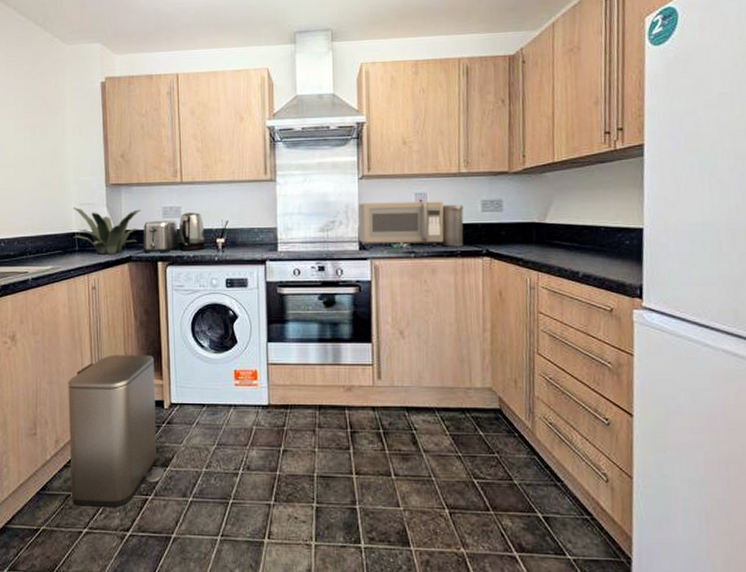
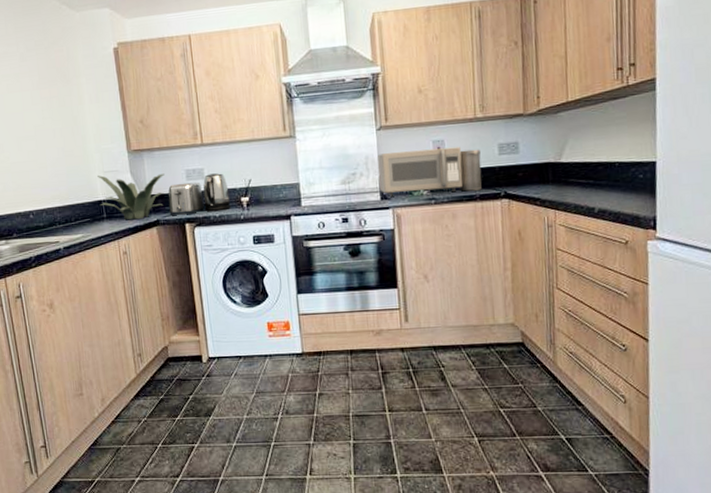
pedal bin: present [68,355,164,507] -> none [108,313,208,458]

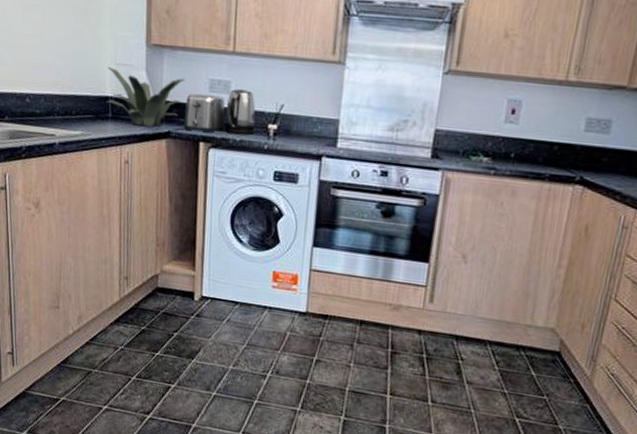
microwave: present [377,146,463,197] -> none [432,103,540,166]
canister: present [459,149,482,192] -> none [527,117,563,169]

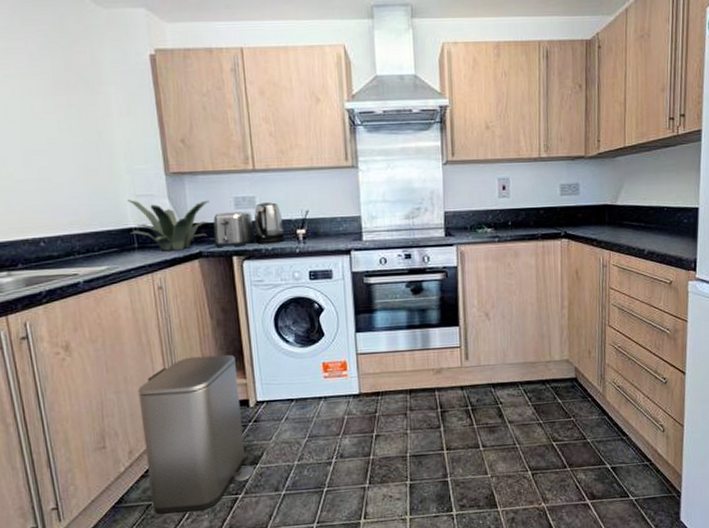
pedal bin: none [92,237,189,391] -> present [138,354,254,514]

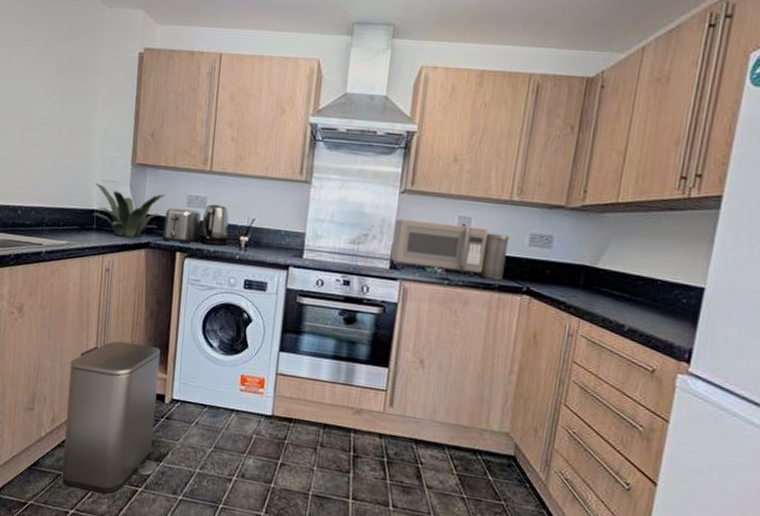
microwave: none [443,185,526,233] -> present [390,219,488,277]
canister: none [523,188,544,230] -> present [478,232,509,280]

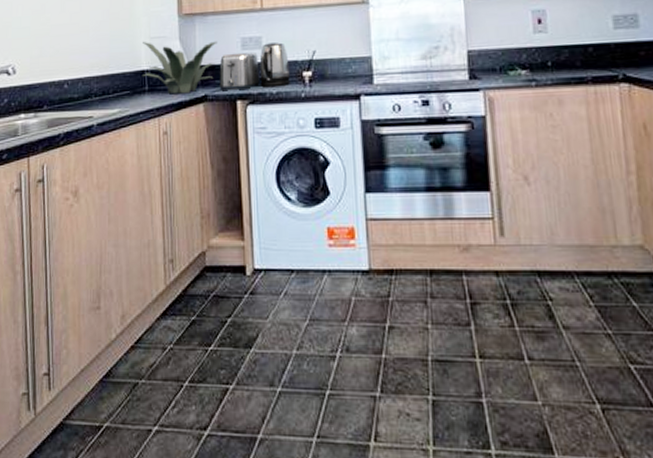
pedal bin: present [61,341,160,494] -> none [136,210,247,399]
microwave: present [390,219,488,277] -> none [465,18,570,76]
canister: present [478,232,509,280] -> none [565,21,594,72]

